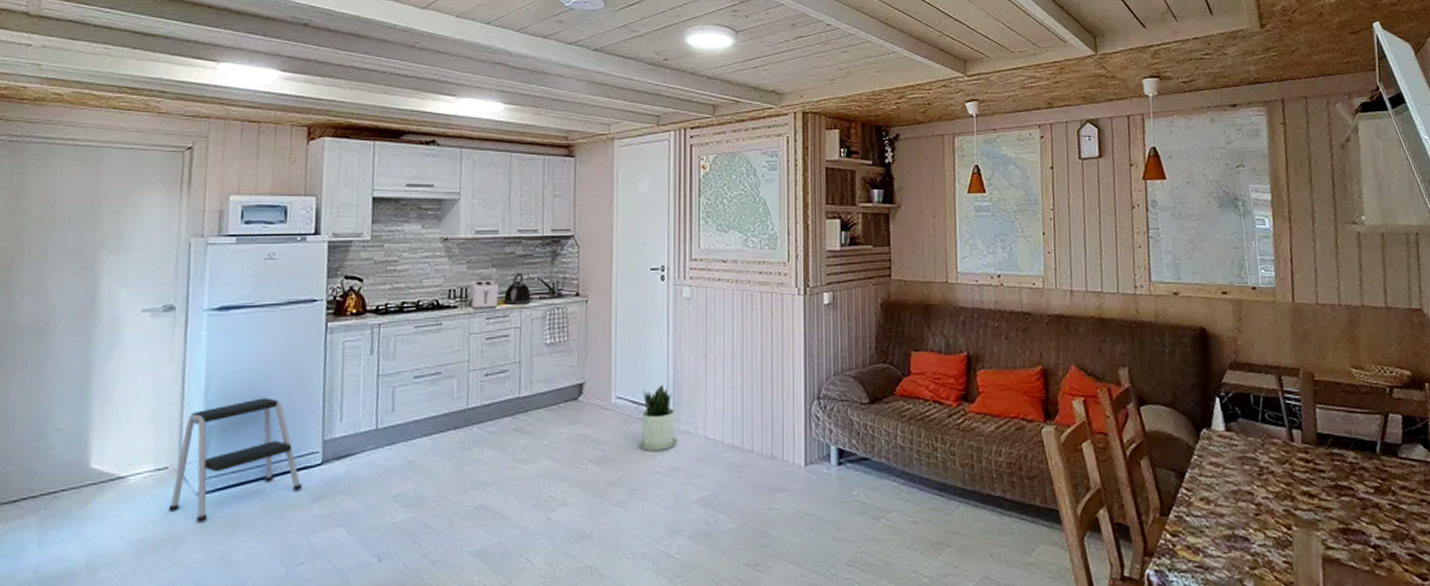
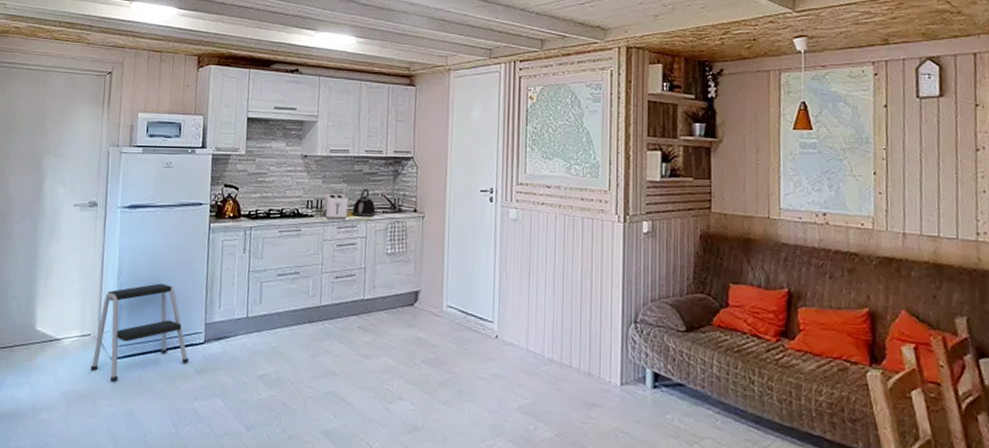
planter: present [638,385,677,451] -> none [466,298,501,358]

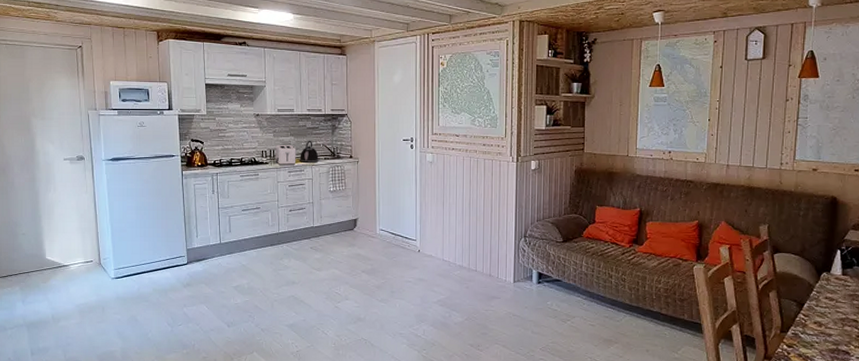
step stool: present [90,283,189,383] -> none [96,219,176,296]

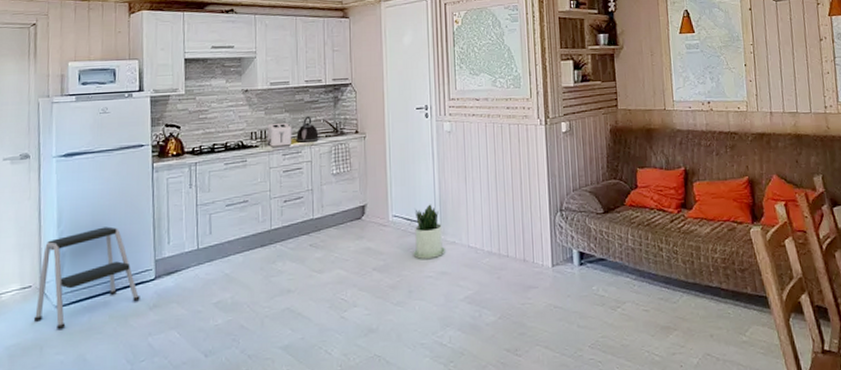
step stool: none [96,219,176,296] -> present [33,226,140,331]
planter: none [396,222,423,267] -> present [413,204,445,259]

